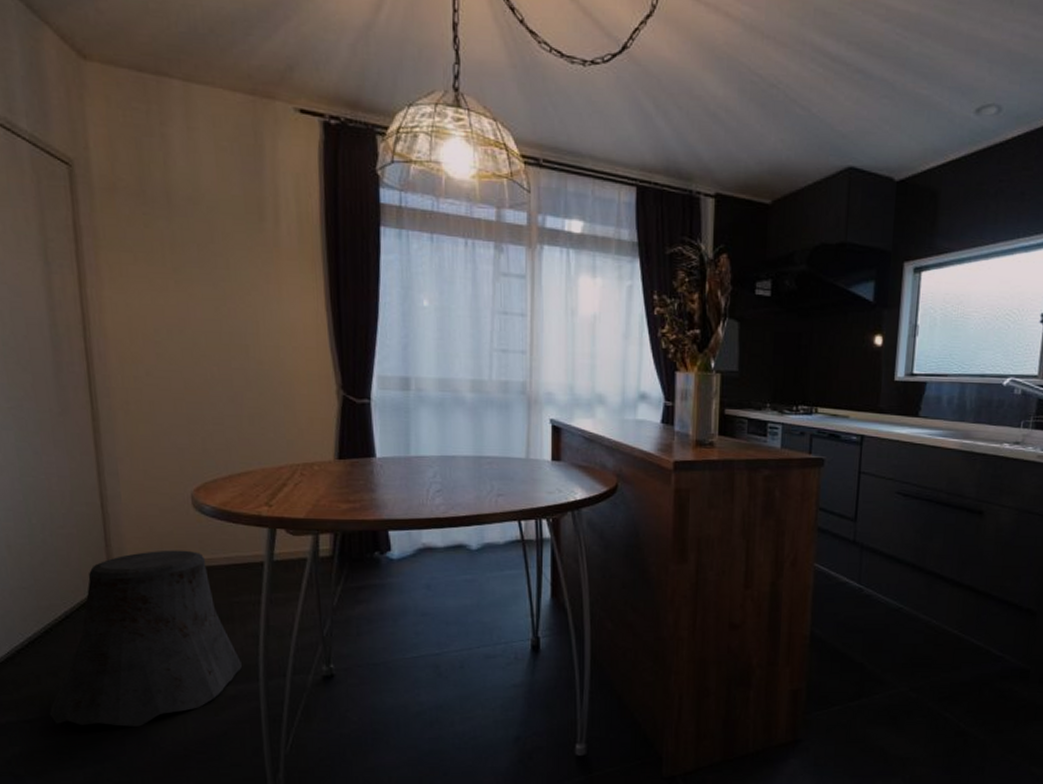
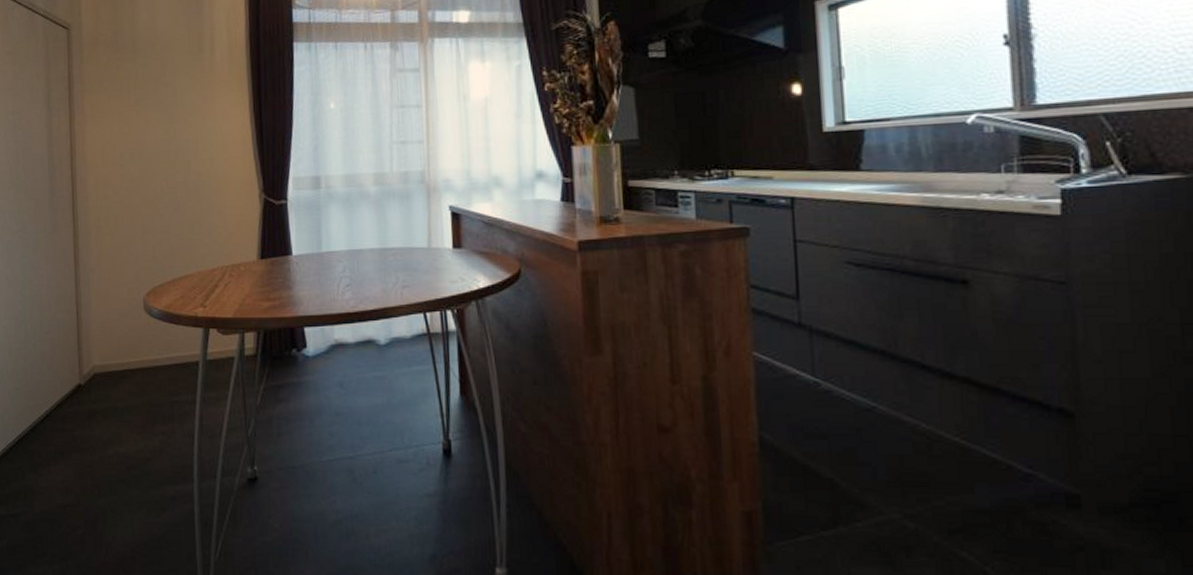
stool: present [49,550,243,727] -> none [29,351,180,525]

